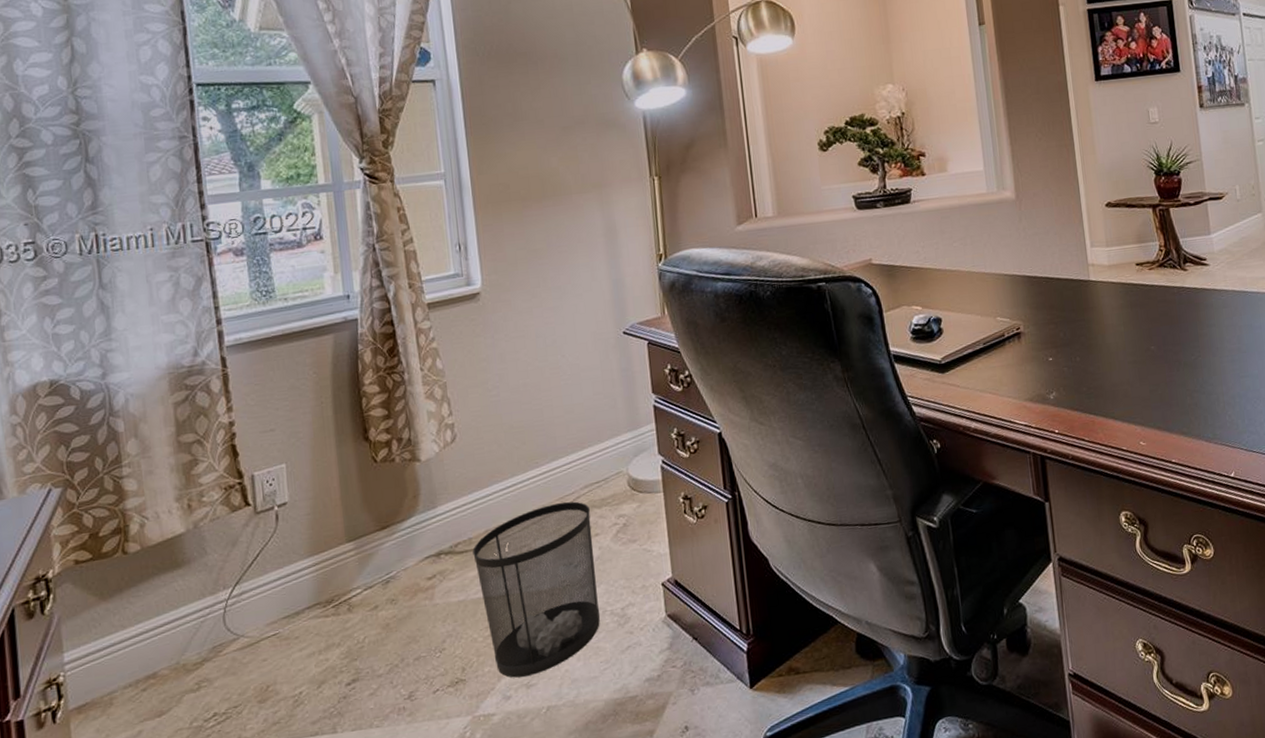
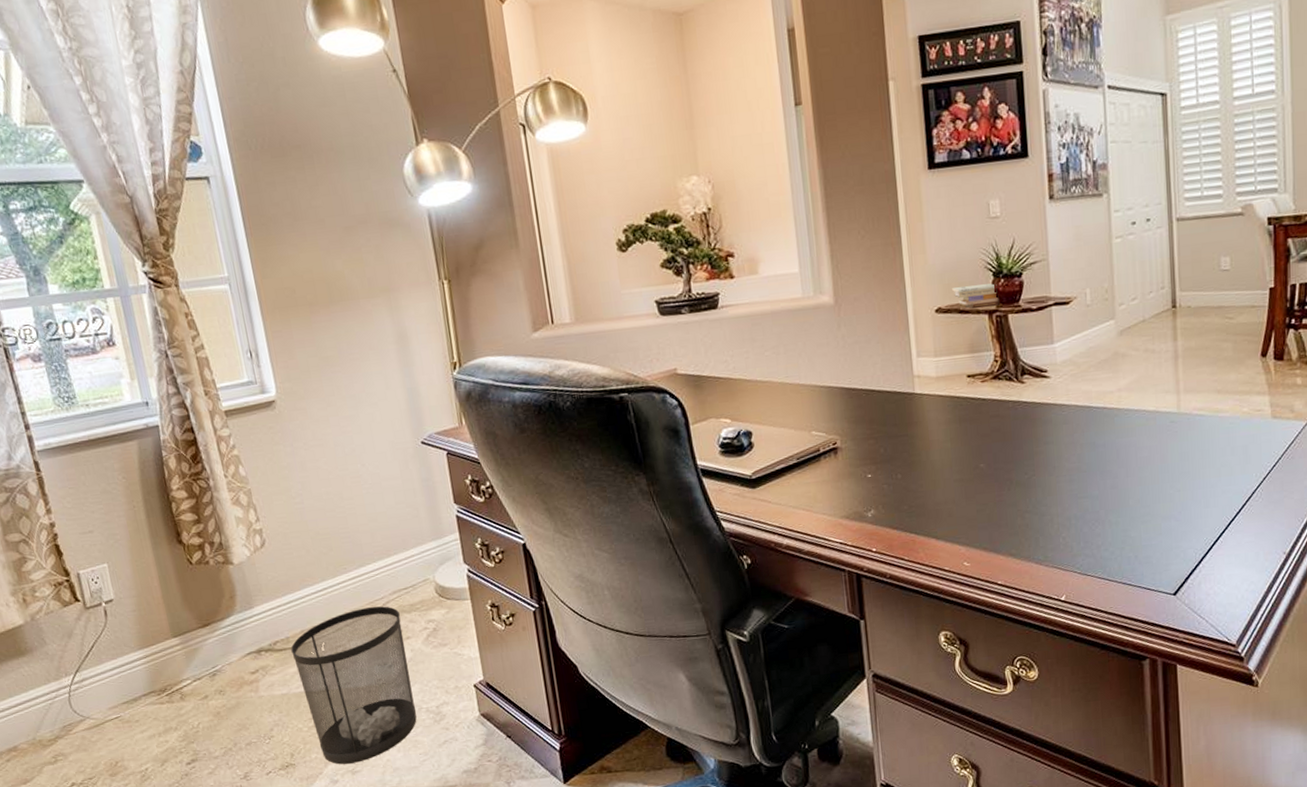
books: none [1120,181,1163,204] -> present [952,283,1001,309]

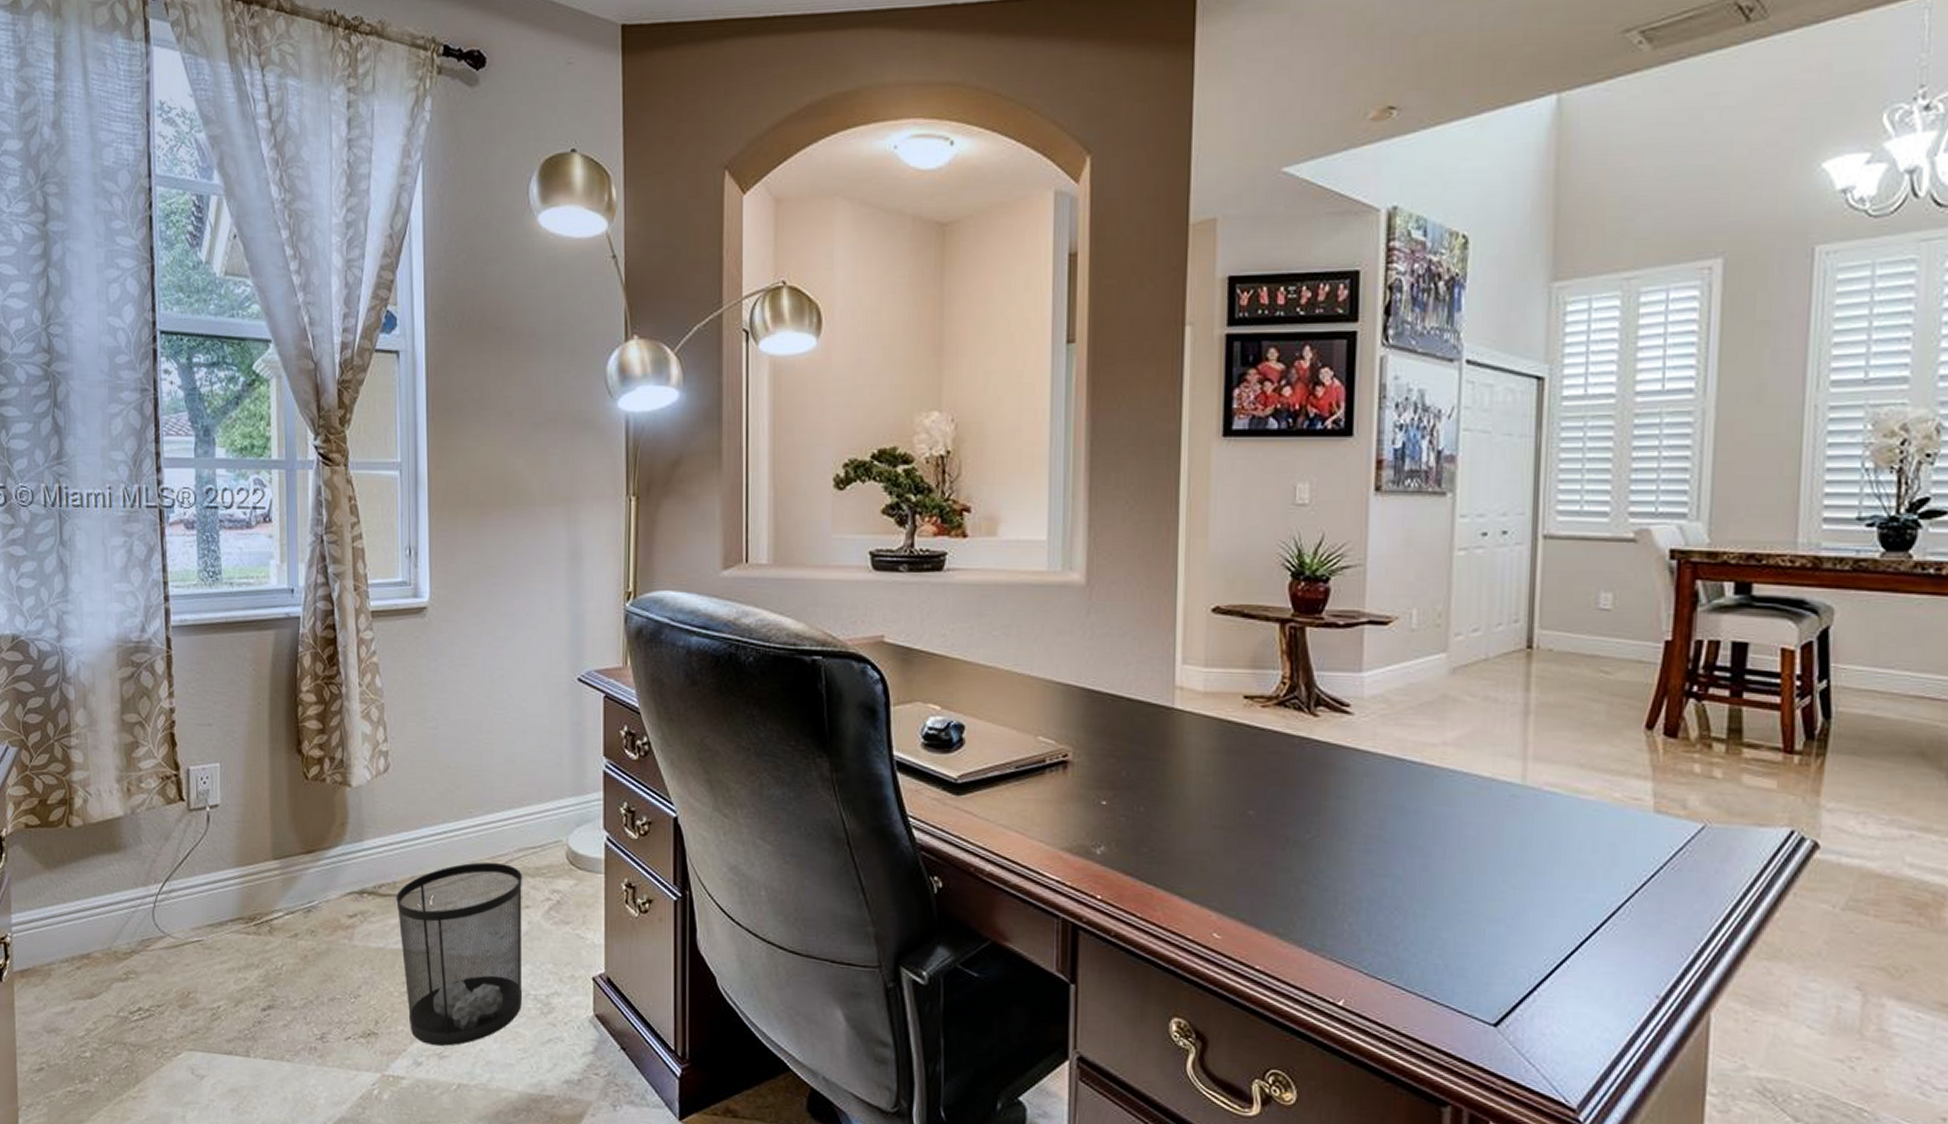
books: present [952,283,1001,309] -> none [1237,585,1298,615]

